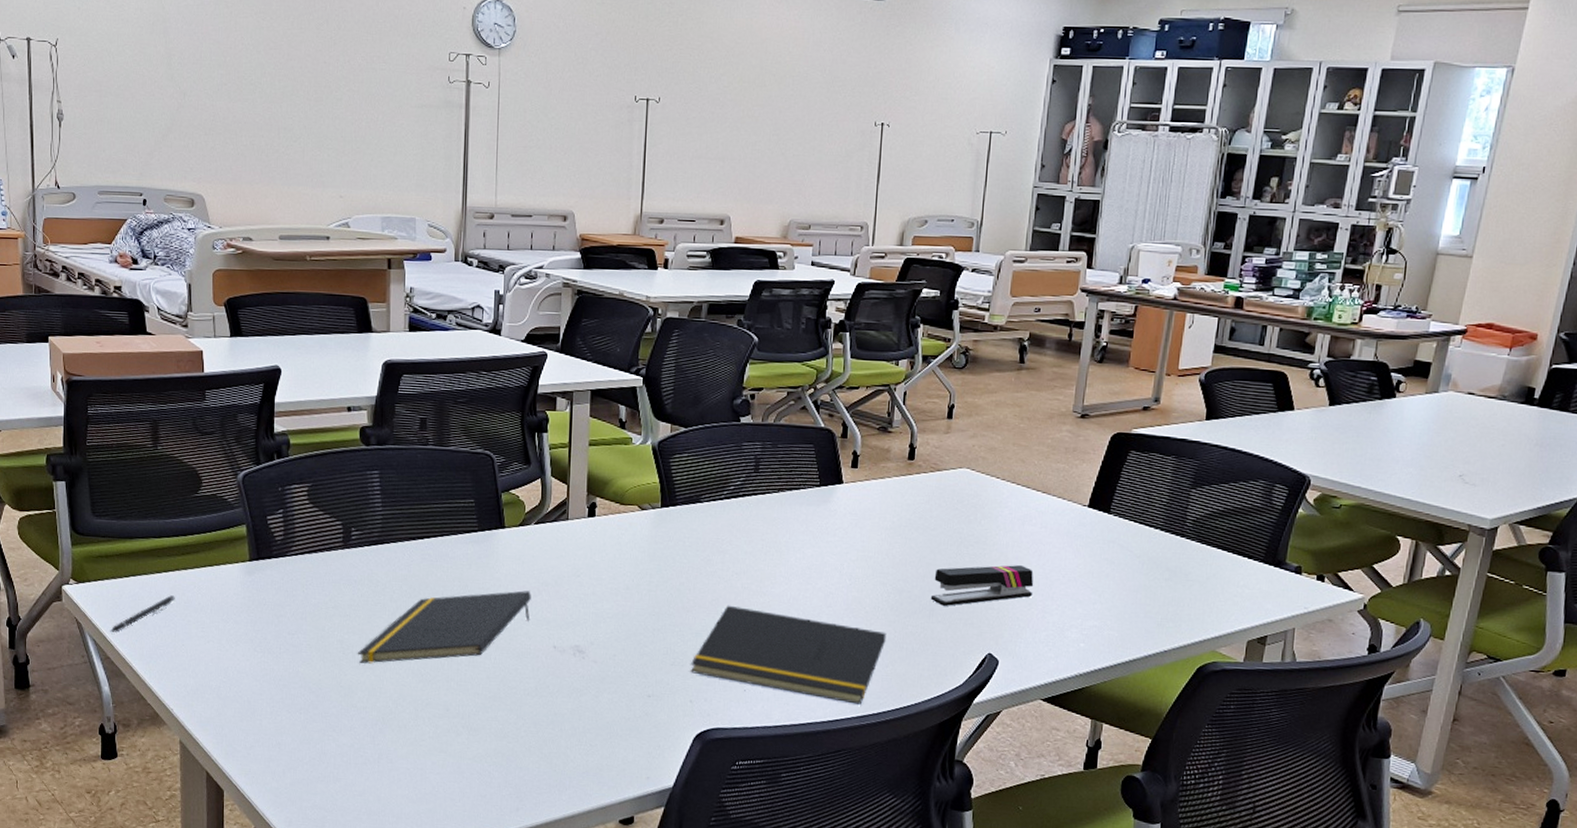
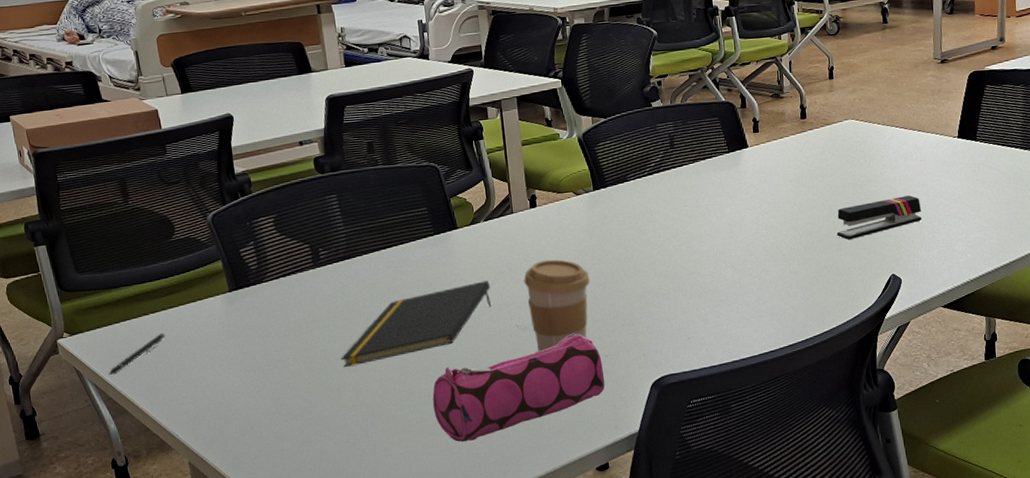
pencil case: none [450,665,644,768] -> present [432,334,605,443]
coffee cup: none [569,577,643,681] -> present [524,259,591,353]
notepad: present [691,605,887,704] -> none [639,266,804,335]

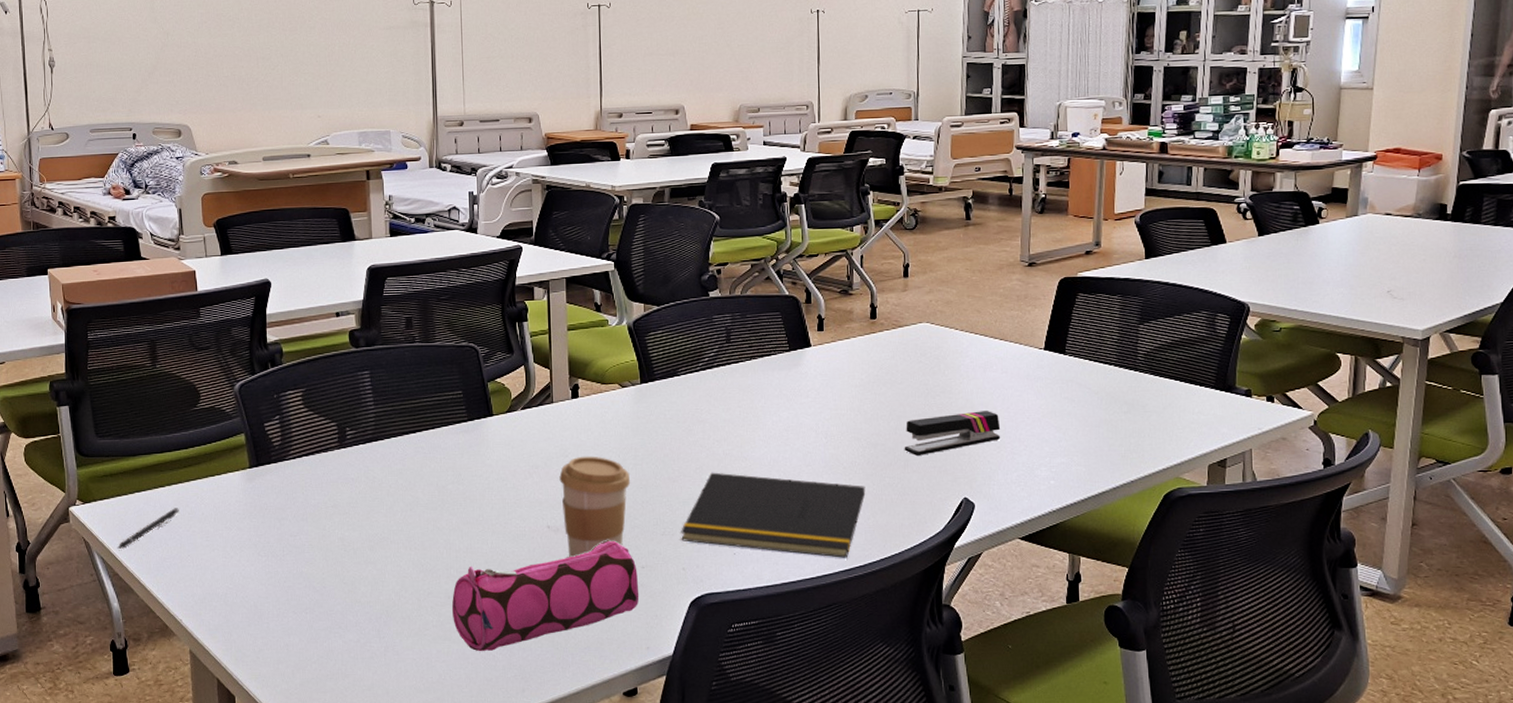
notepad: present [340,280,492,367] -> none [358,474,523,559]
notepad: none [639,266,804,335] -> present [681,472,866,558]

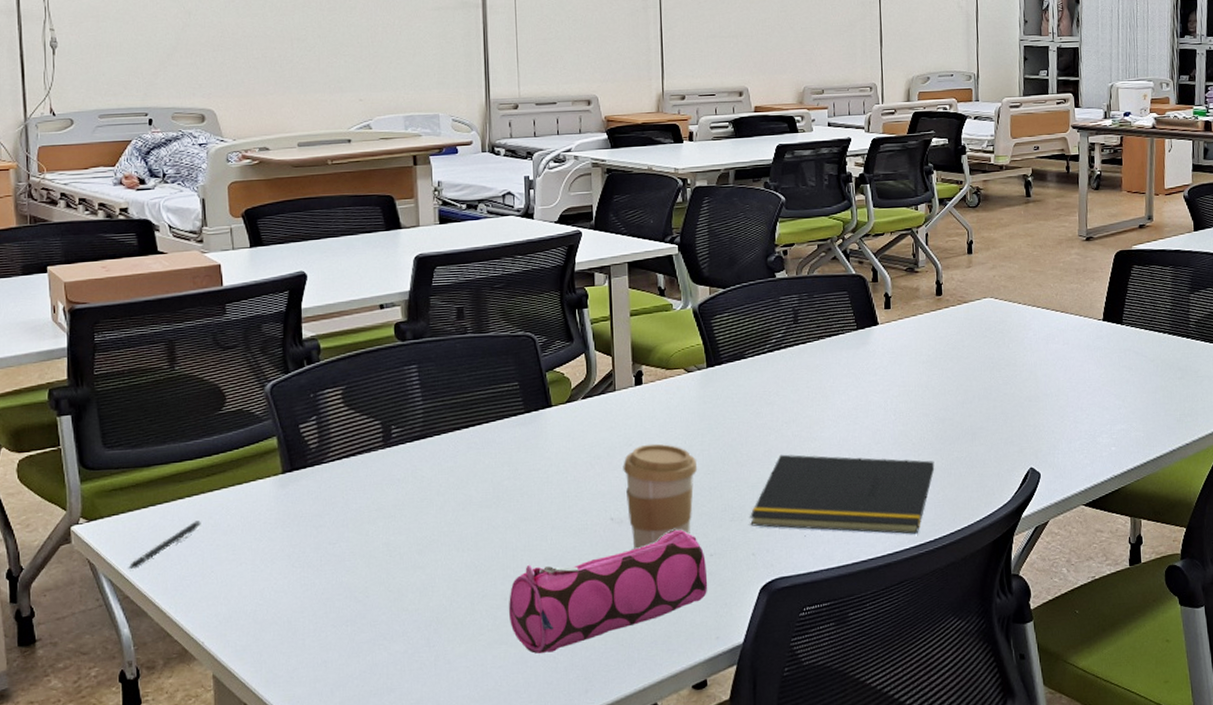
stapler: present [904,411,1001,456] -> none [971,381,1064,429]

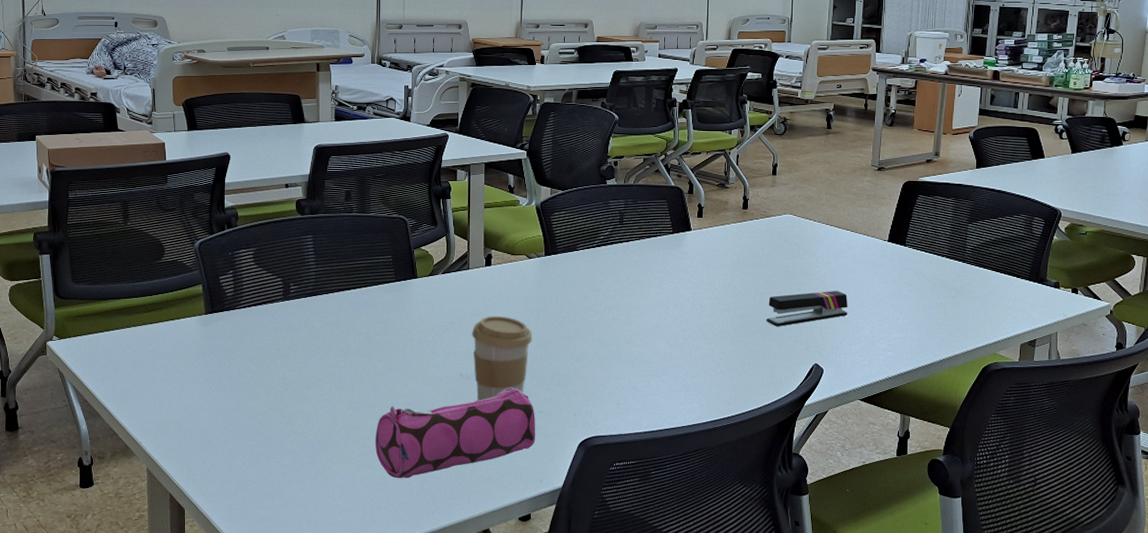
pen: present [128,520,201,569] -> none [87,346,143,379]
notepad: present [750,454,935,534] -> none [574,333,732,411]
stapler: none [971,381,1064,429] -> present [766,291,848,326]

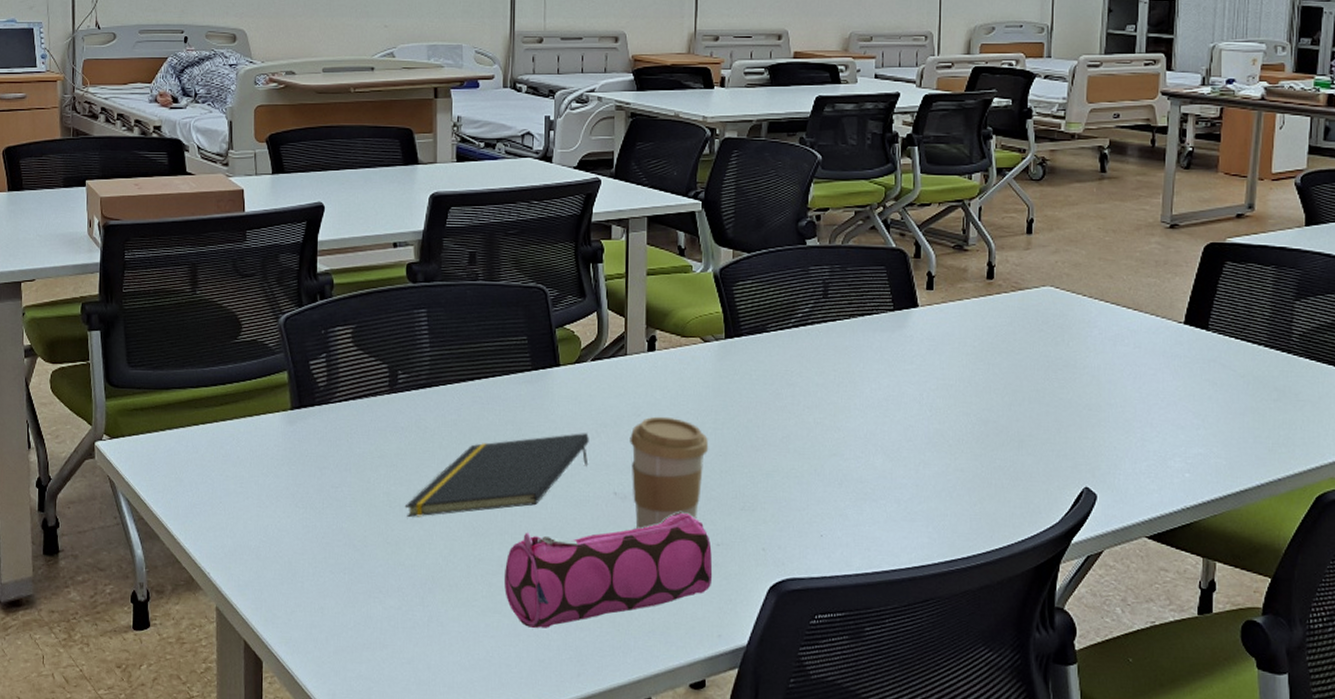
notepad: none [296,329,440,396] -> present [404,433,589,517]
stapler: present [766,291,848,326] -> none [1018,389,1130,437]

